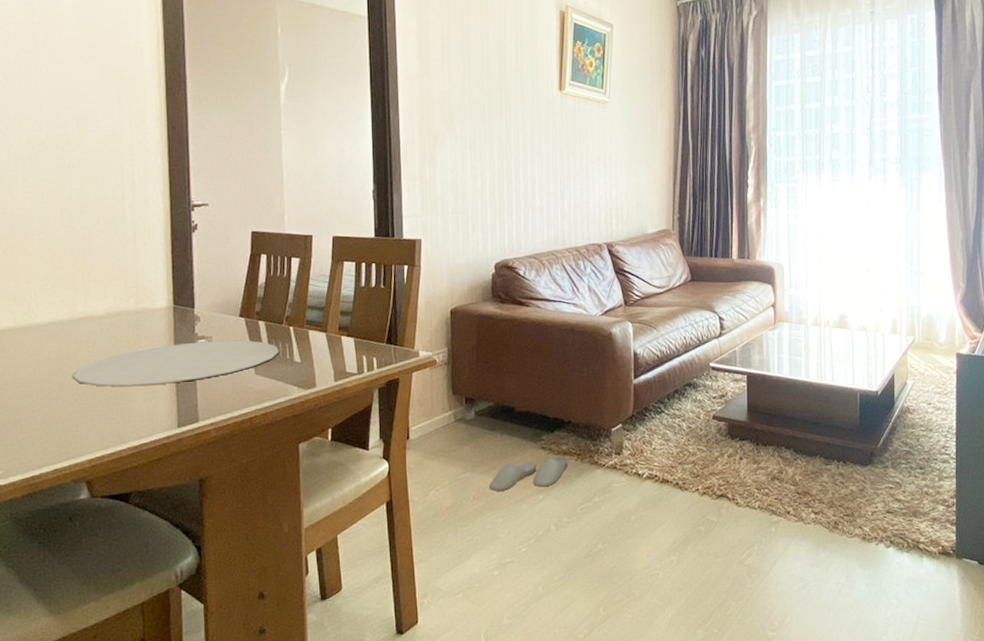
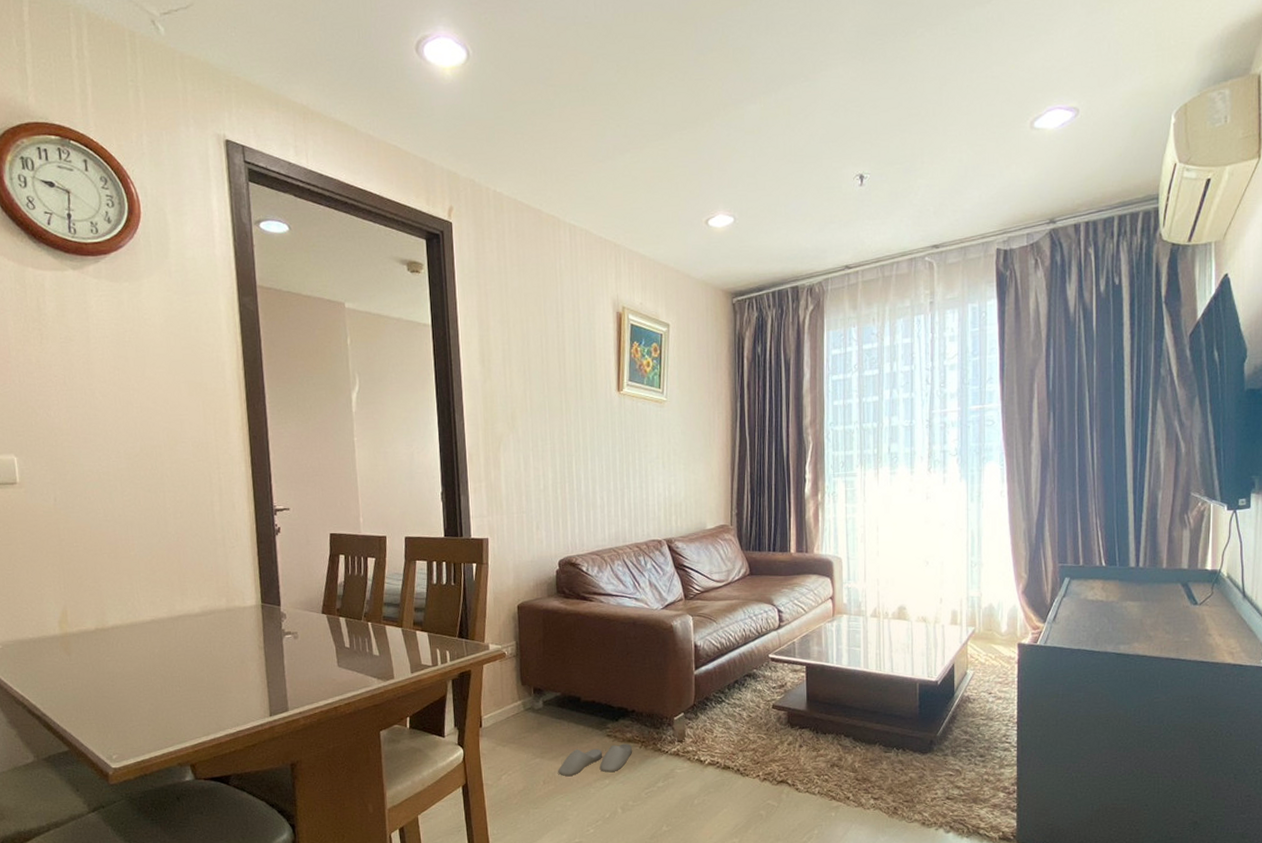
placemat: present [73,340,279,387] -> none [174,635,359,679]

